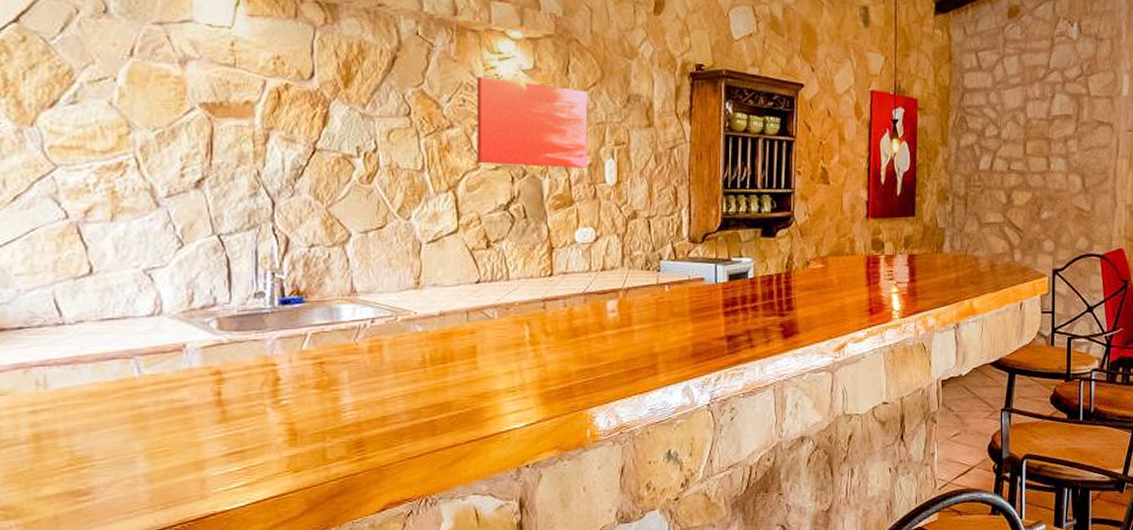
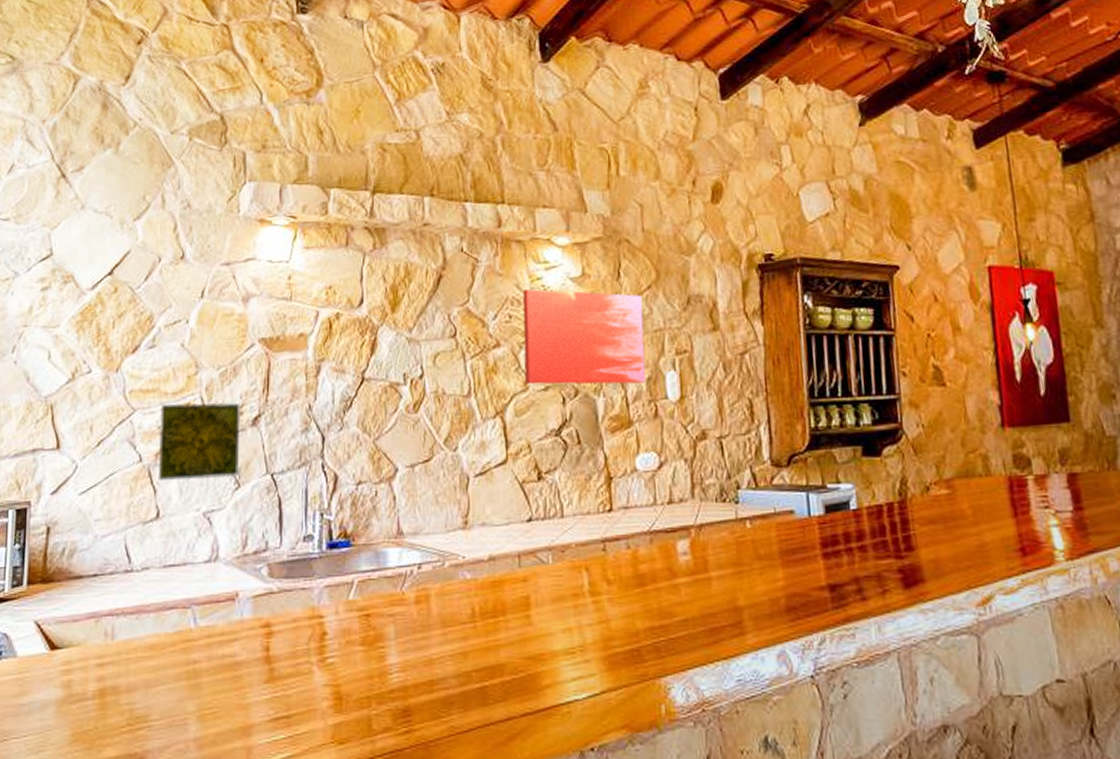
decorative tile: none [87,161,183,239] -> present [157,402,241,481]

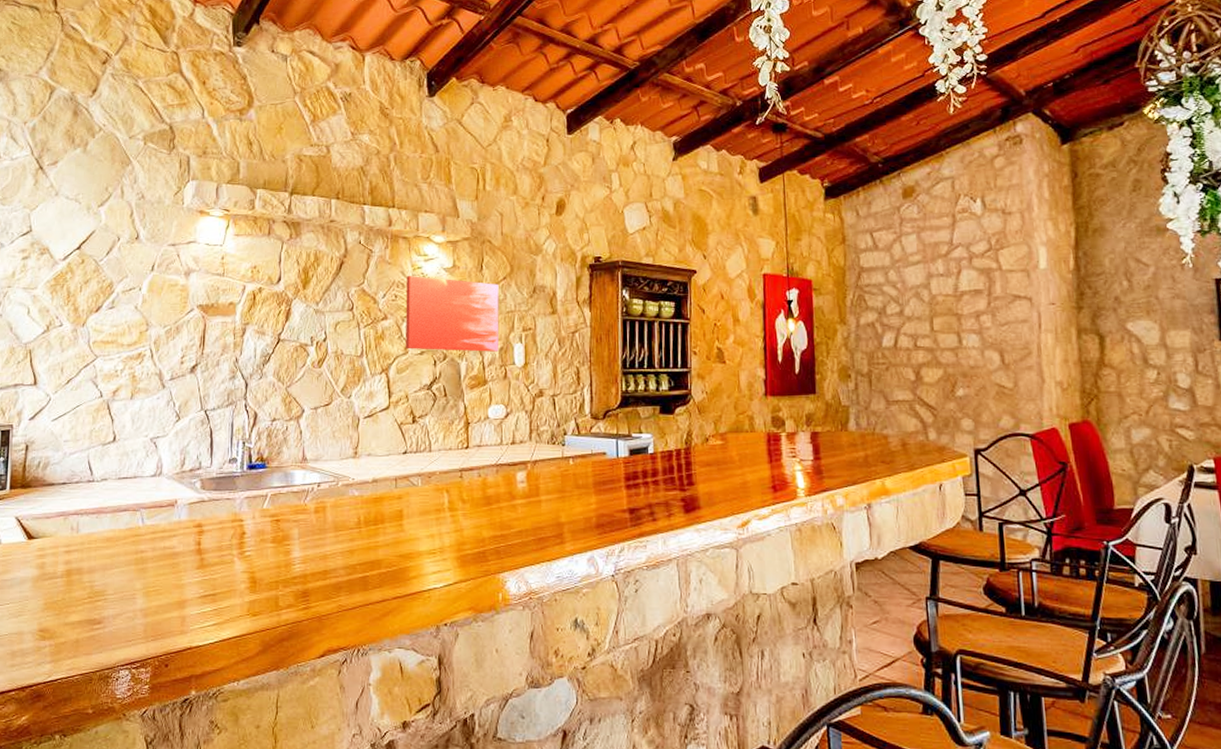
decorative tile: present [157,402,241,481] -> none [115,352,182,413]

